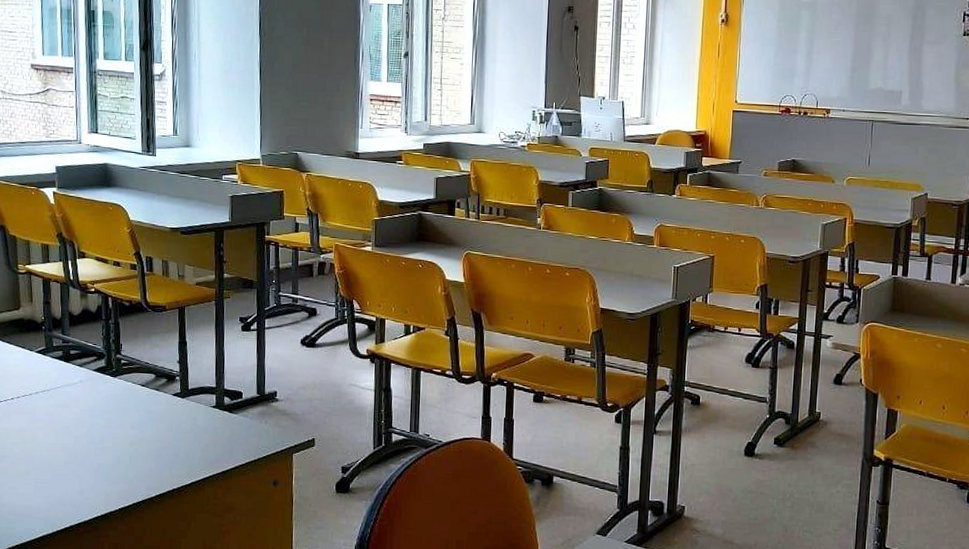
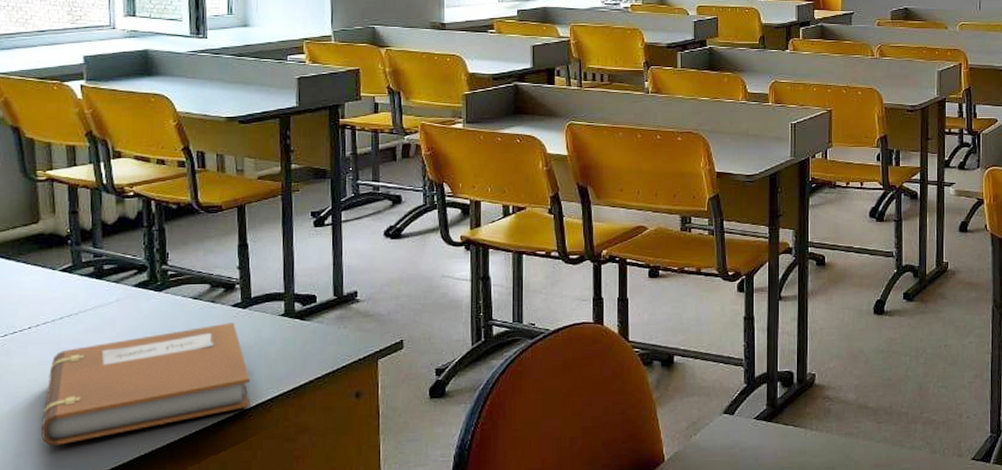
notebook: none [21,409,187,501] -> present [41,322,251,446]

